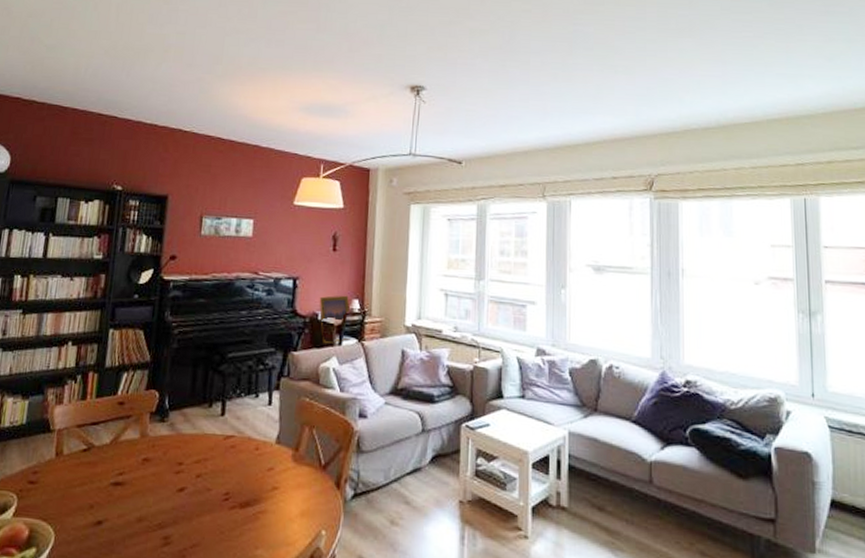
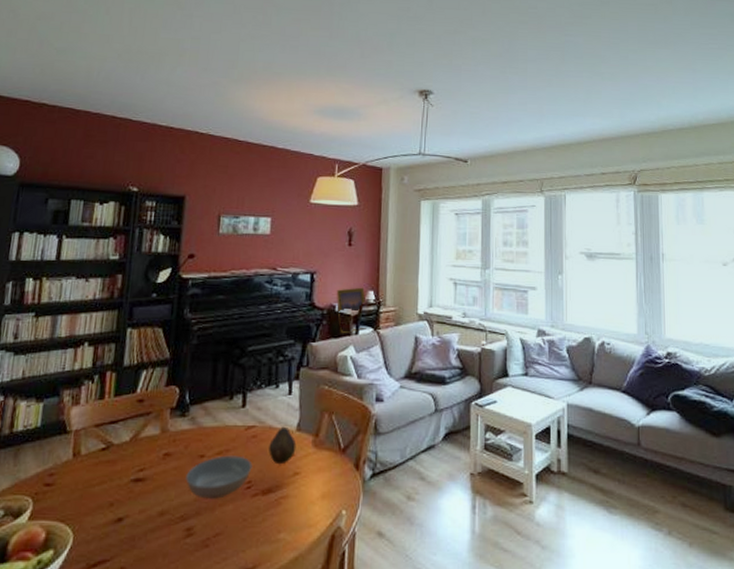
bowl: none [164,464,231,509] -> present [186,455,253,499]
fruit: none [247,438,276,478] -> present [269,426,297,465]

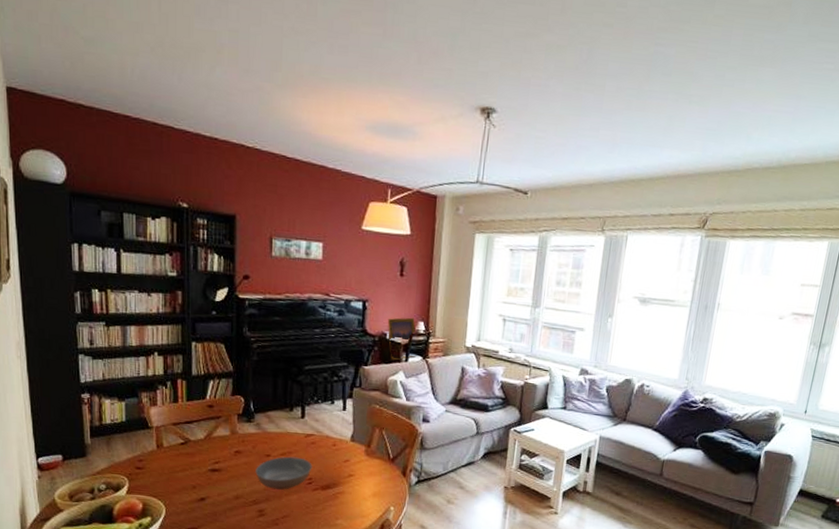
fruit: present [269,426,297,465] -> none [326,436,351,467]

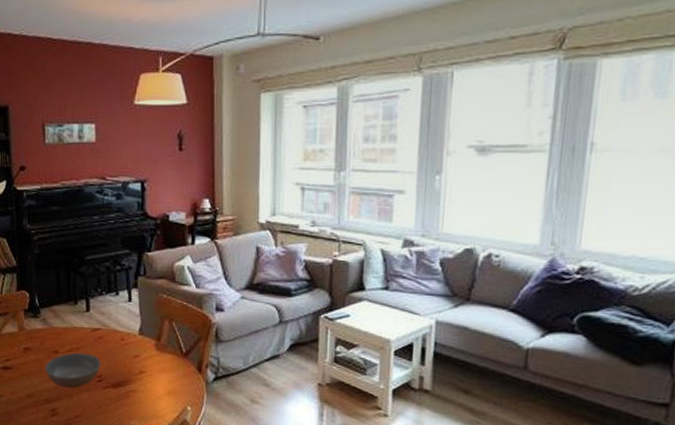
picture frame: present [387,317,417,361] -> none [169,195,204,244]

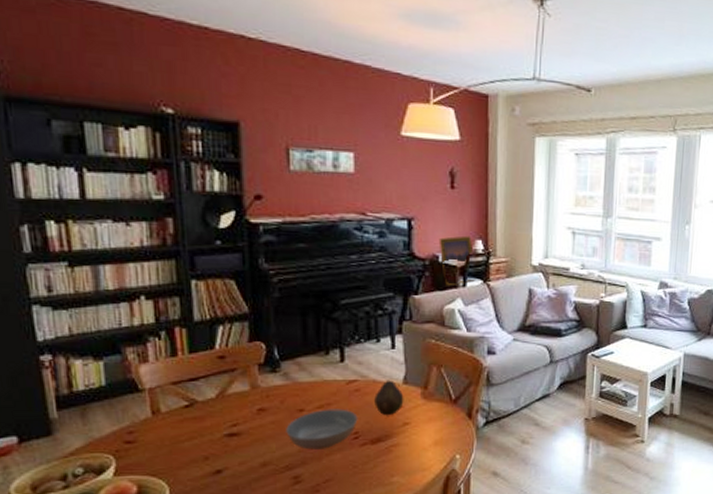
fruit: none [115,330,140,364] -> present [374,380,404,416]
picture frame: none [169,195,204,244] -> present [438,236,476,286]

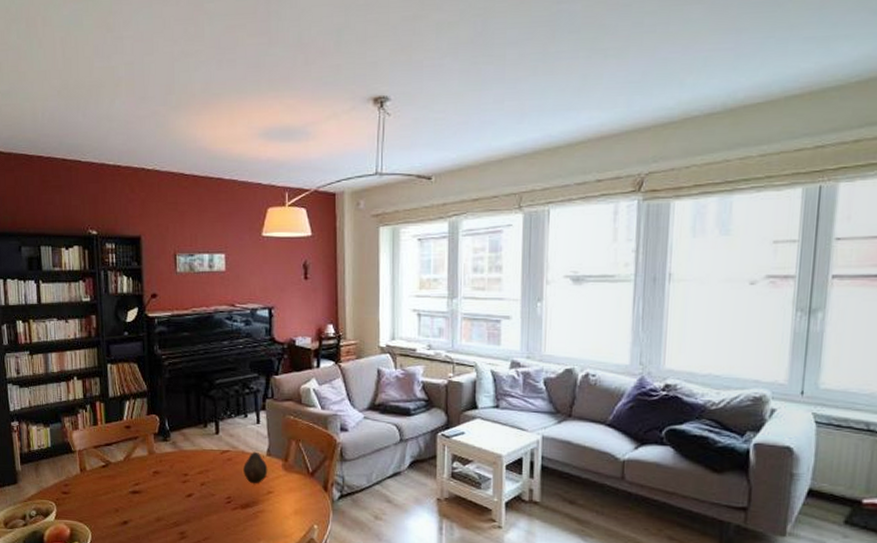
bowl: present [286,409,358,450] -> none [174,475,230,510]
picture frame: present [438,236,476,286] -> none [295,321,329,367]

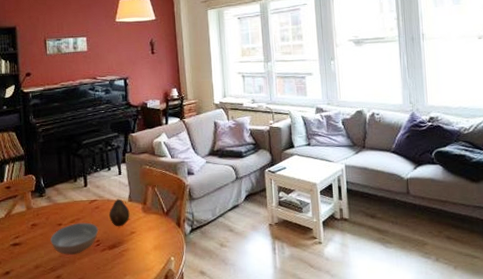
bowl: none [174,475,230,510] -> present [50,222,99,255]

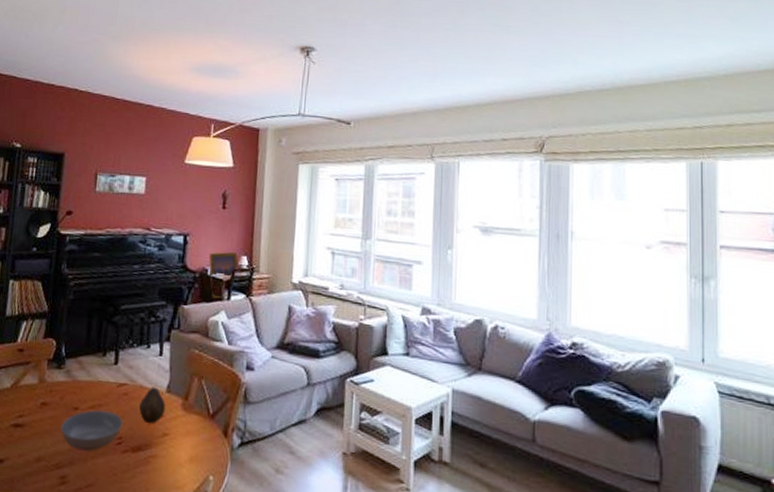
picture frame: none [146,86,175,125] -> present [209,252,240,299]

